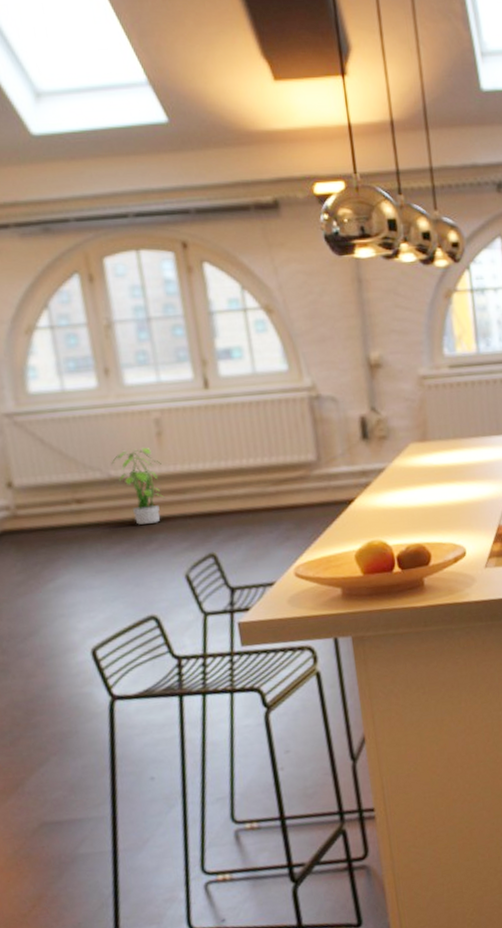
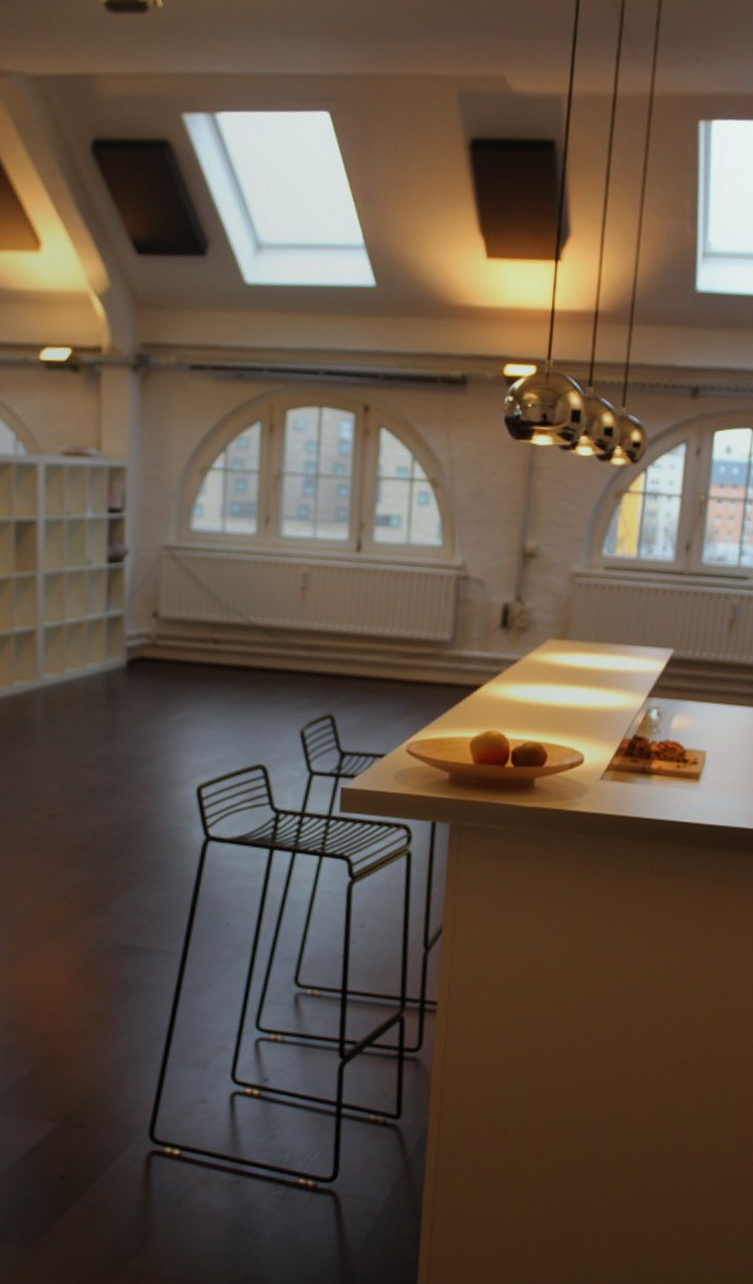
potted plant: present [111,447,165,525] -> none [253,598,300,675]

